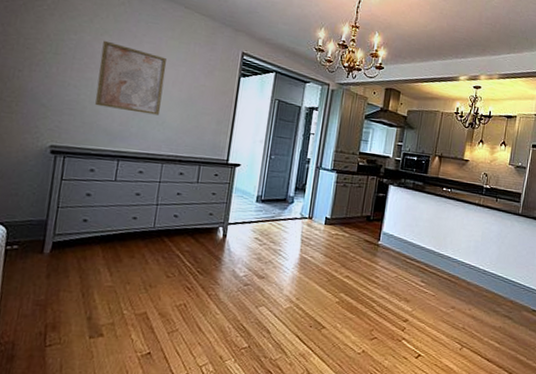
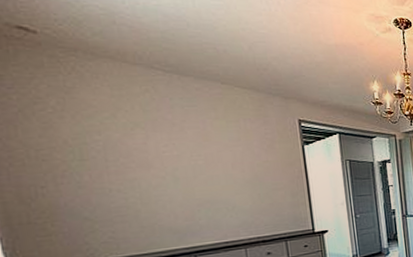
wall art: present [95,40,167,115] -> none [137,134,228,207]

